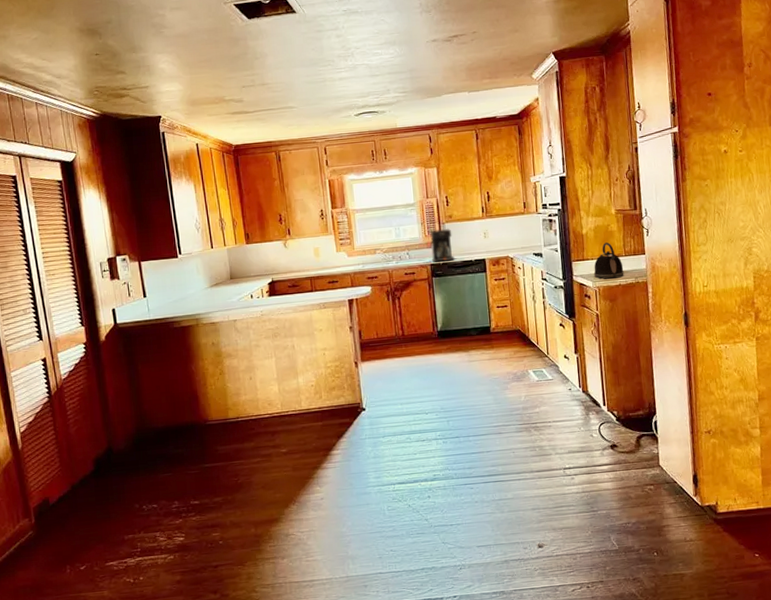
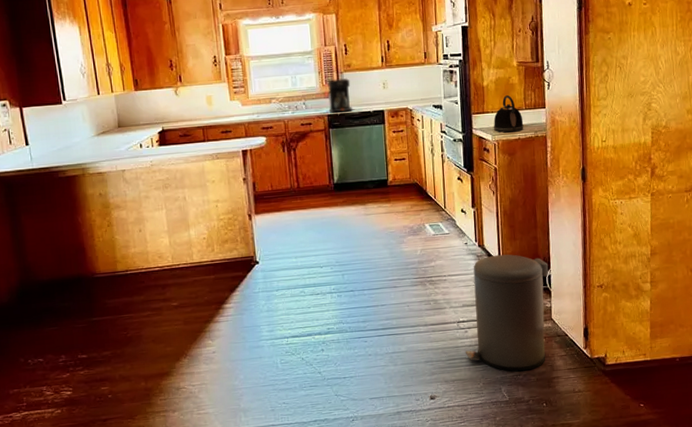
pedal bin: none [573,399,655,520] -> present [466,254,549,372]

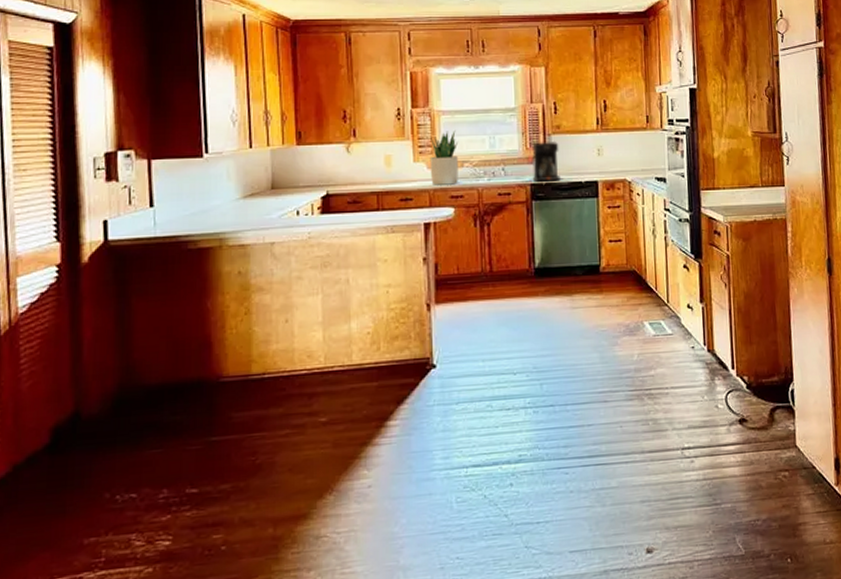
planter: none [243,73,268,119] -> present [430,131,458,185]
pedal bin: present [466,254,549,372] -> none [691,361,791,516]
kettle: present [493,95,524,133] -> none [725,169,760,214]

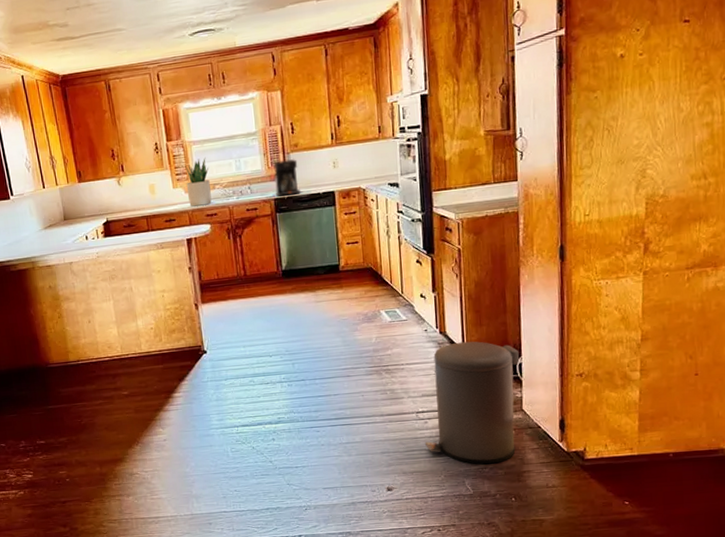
pedal bin: none [691,361,791,516] -> present [425,341,520,465]

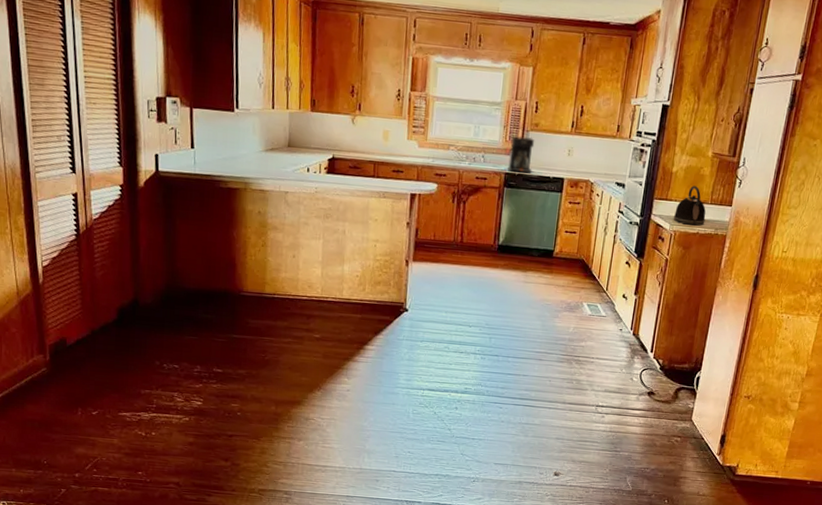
planter: present [185,158,212,207] -> none [420,115,447,164]
pedal bin: present [425,341,520,465] -> none [598,346,700,466]
kettle: none [456,168,492,211] -> present [673,185,706,226]

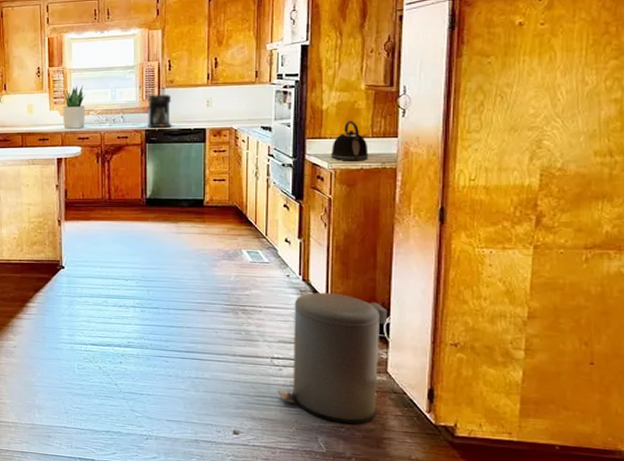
planter: none [420,115,447,164] -> present [62,85,85,129]
pedal bin: none [598,346,700,466] -> present [278,292,388,425]

